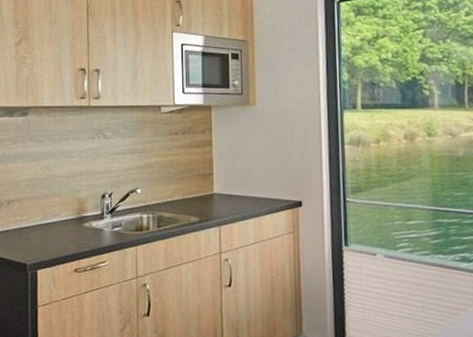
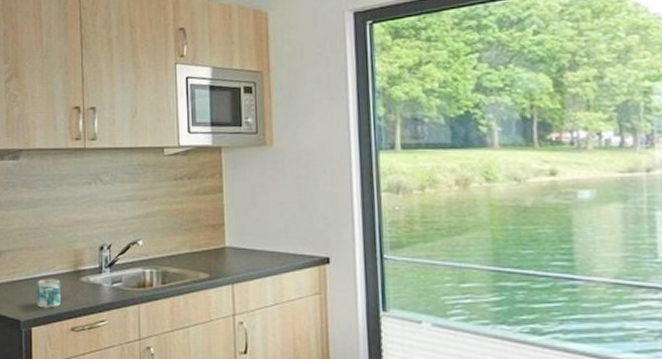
mug: none [43,225,65,252] -> present [37,278,60,308]

